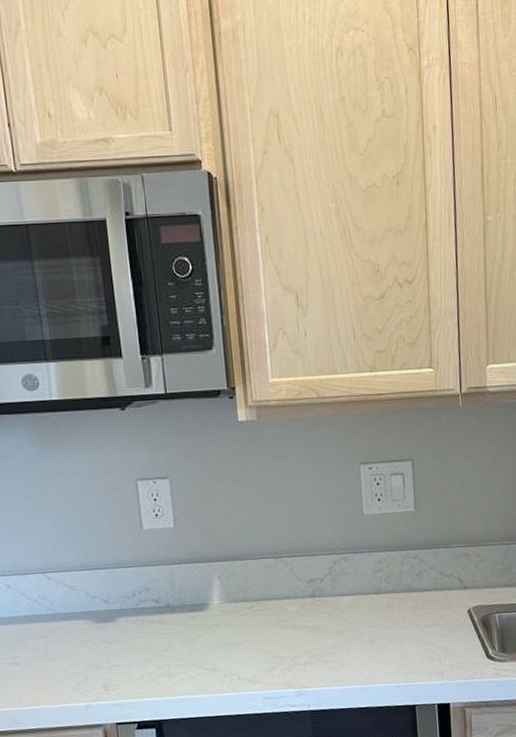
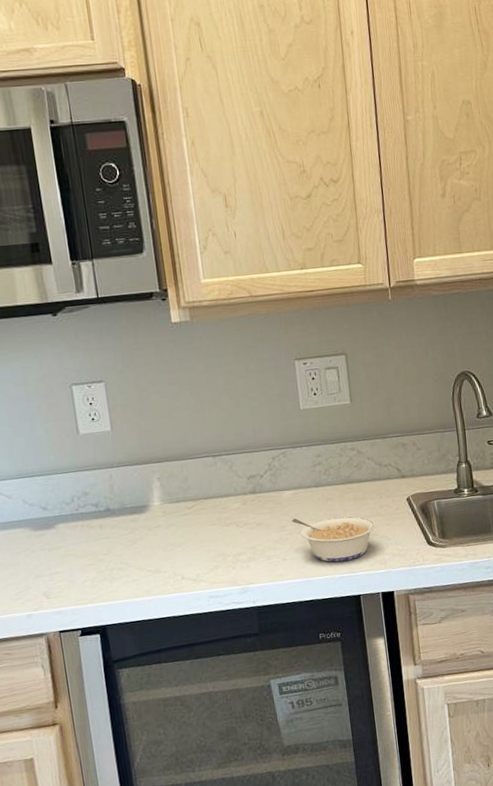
legume: none [350,624,435,671] -> present [292,516,376,562]

